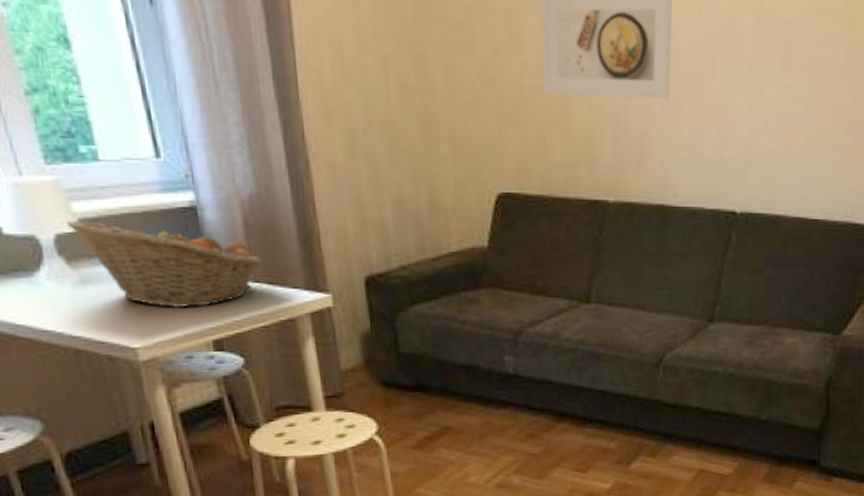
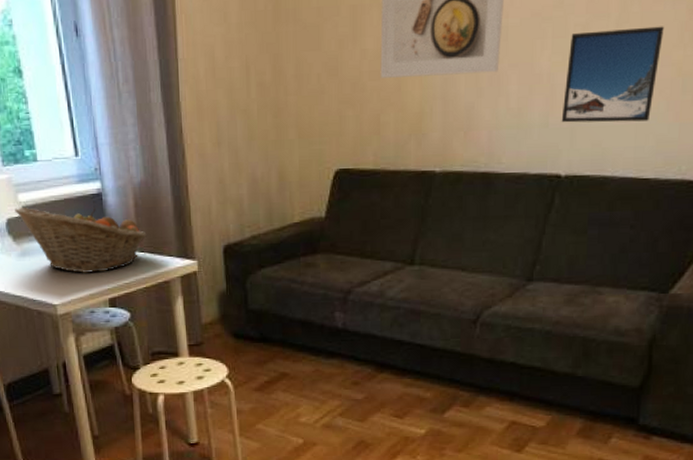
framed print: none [734,66,825,162] -> present [561,26,664,123]

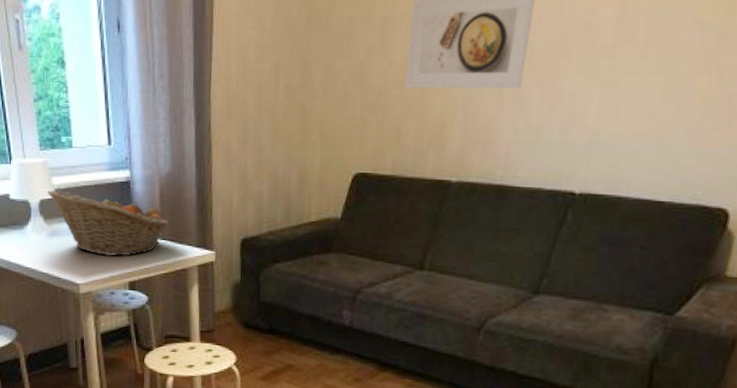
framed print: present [561,26,664,123] -> none [579,53,690,145]

